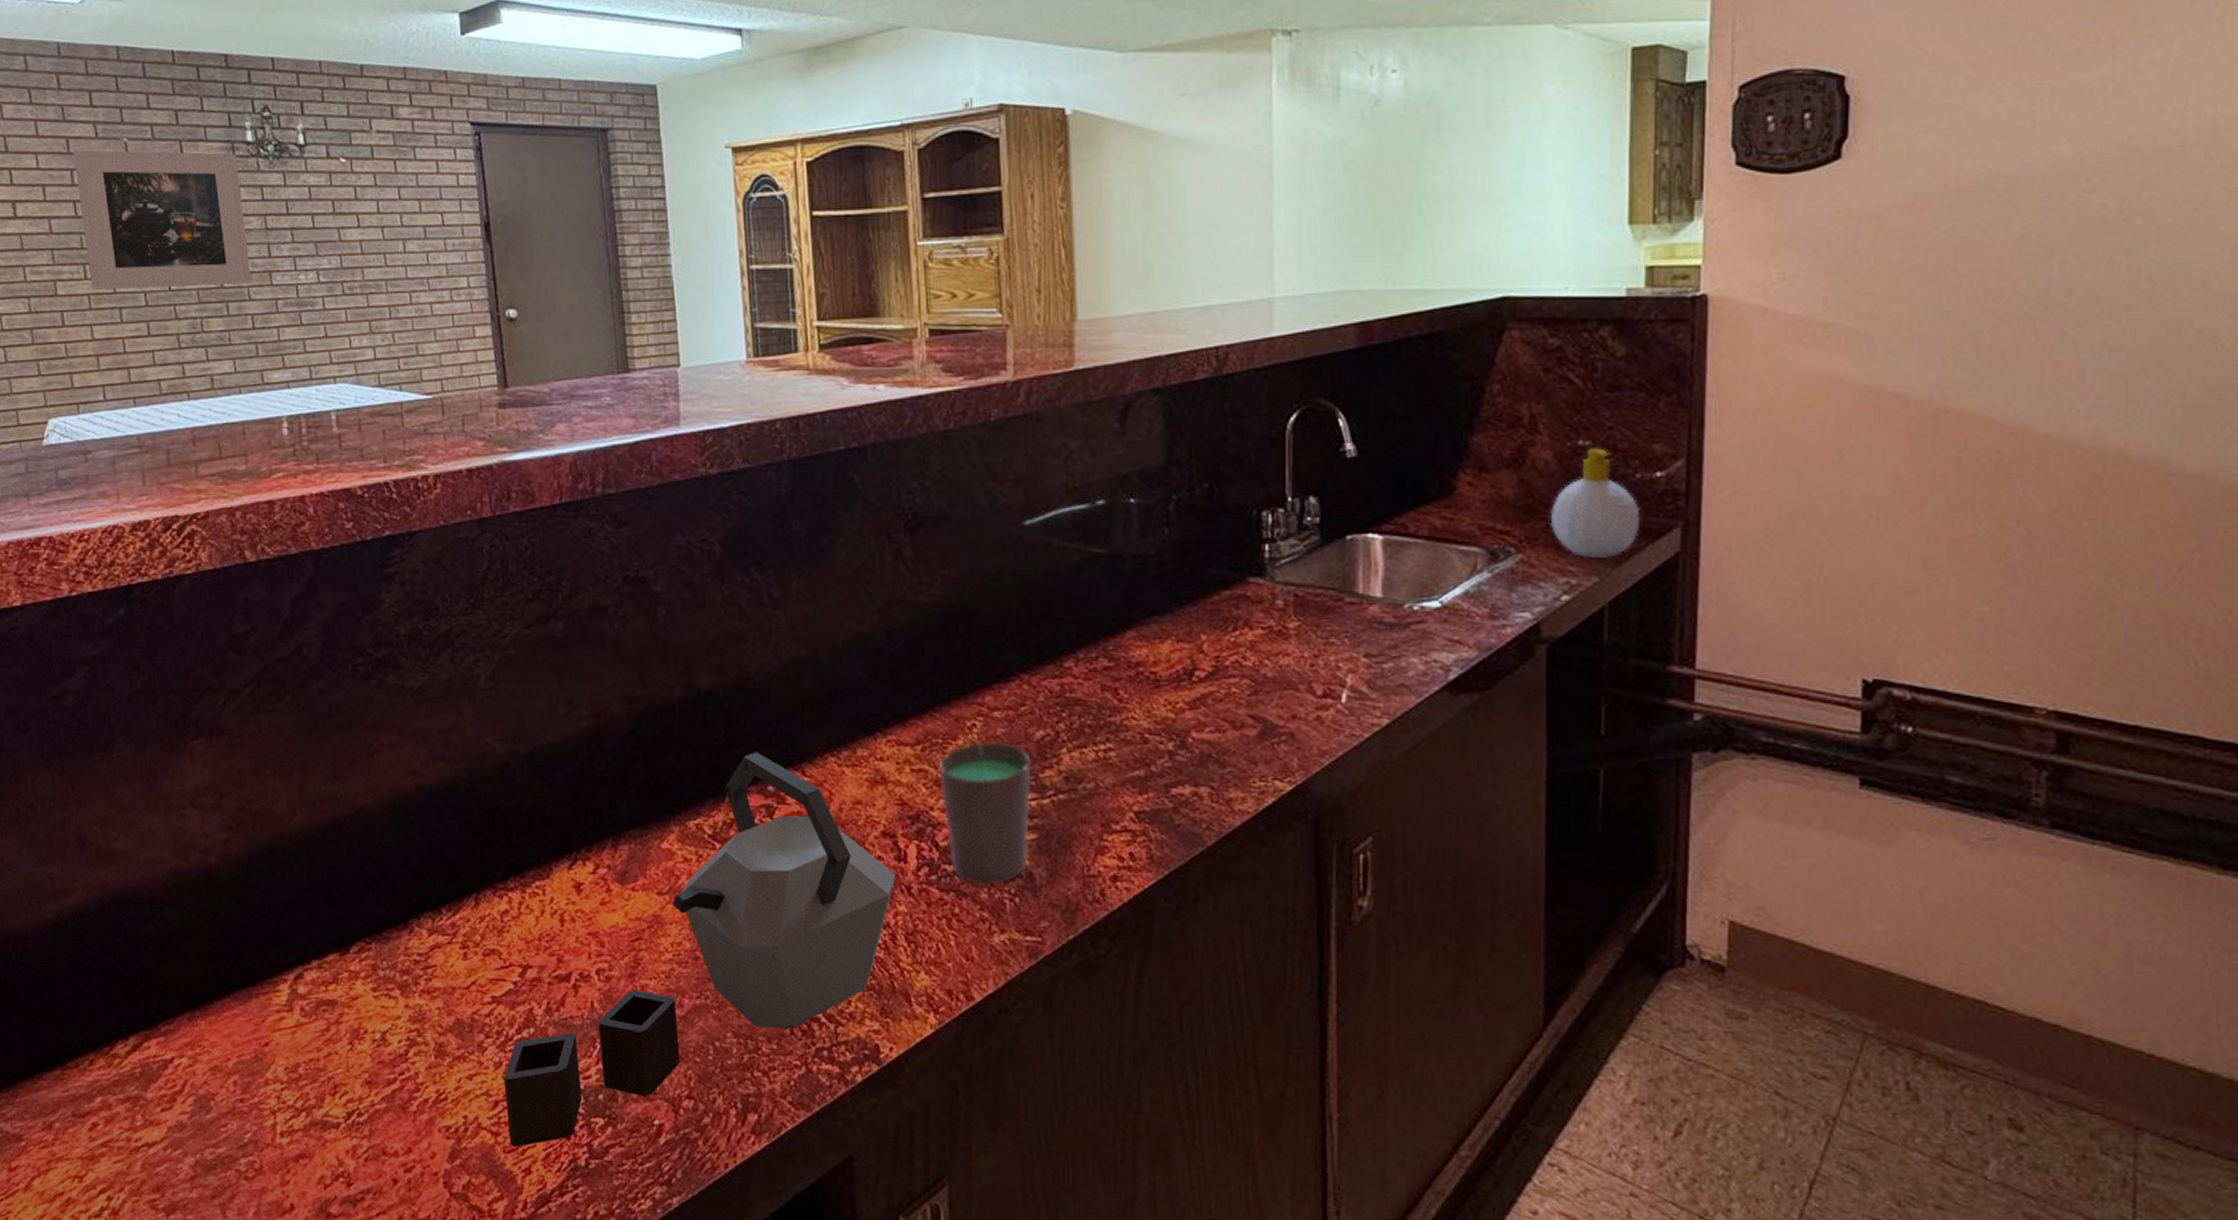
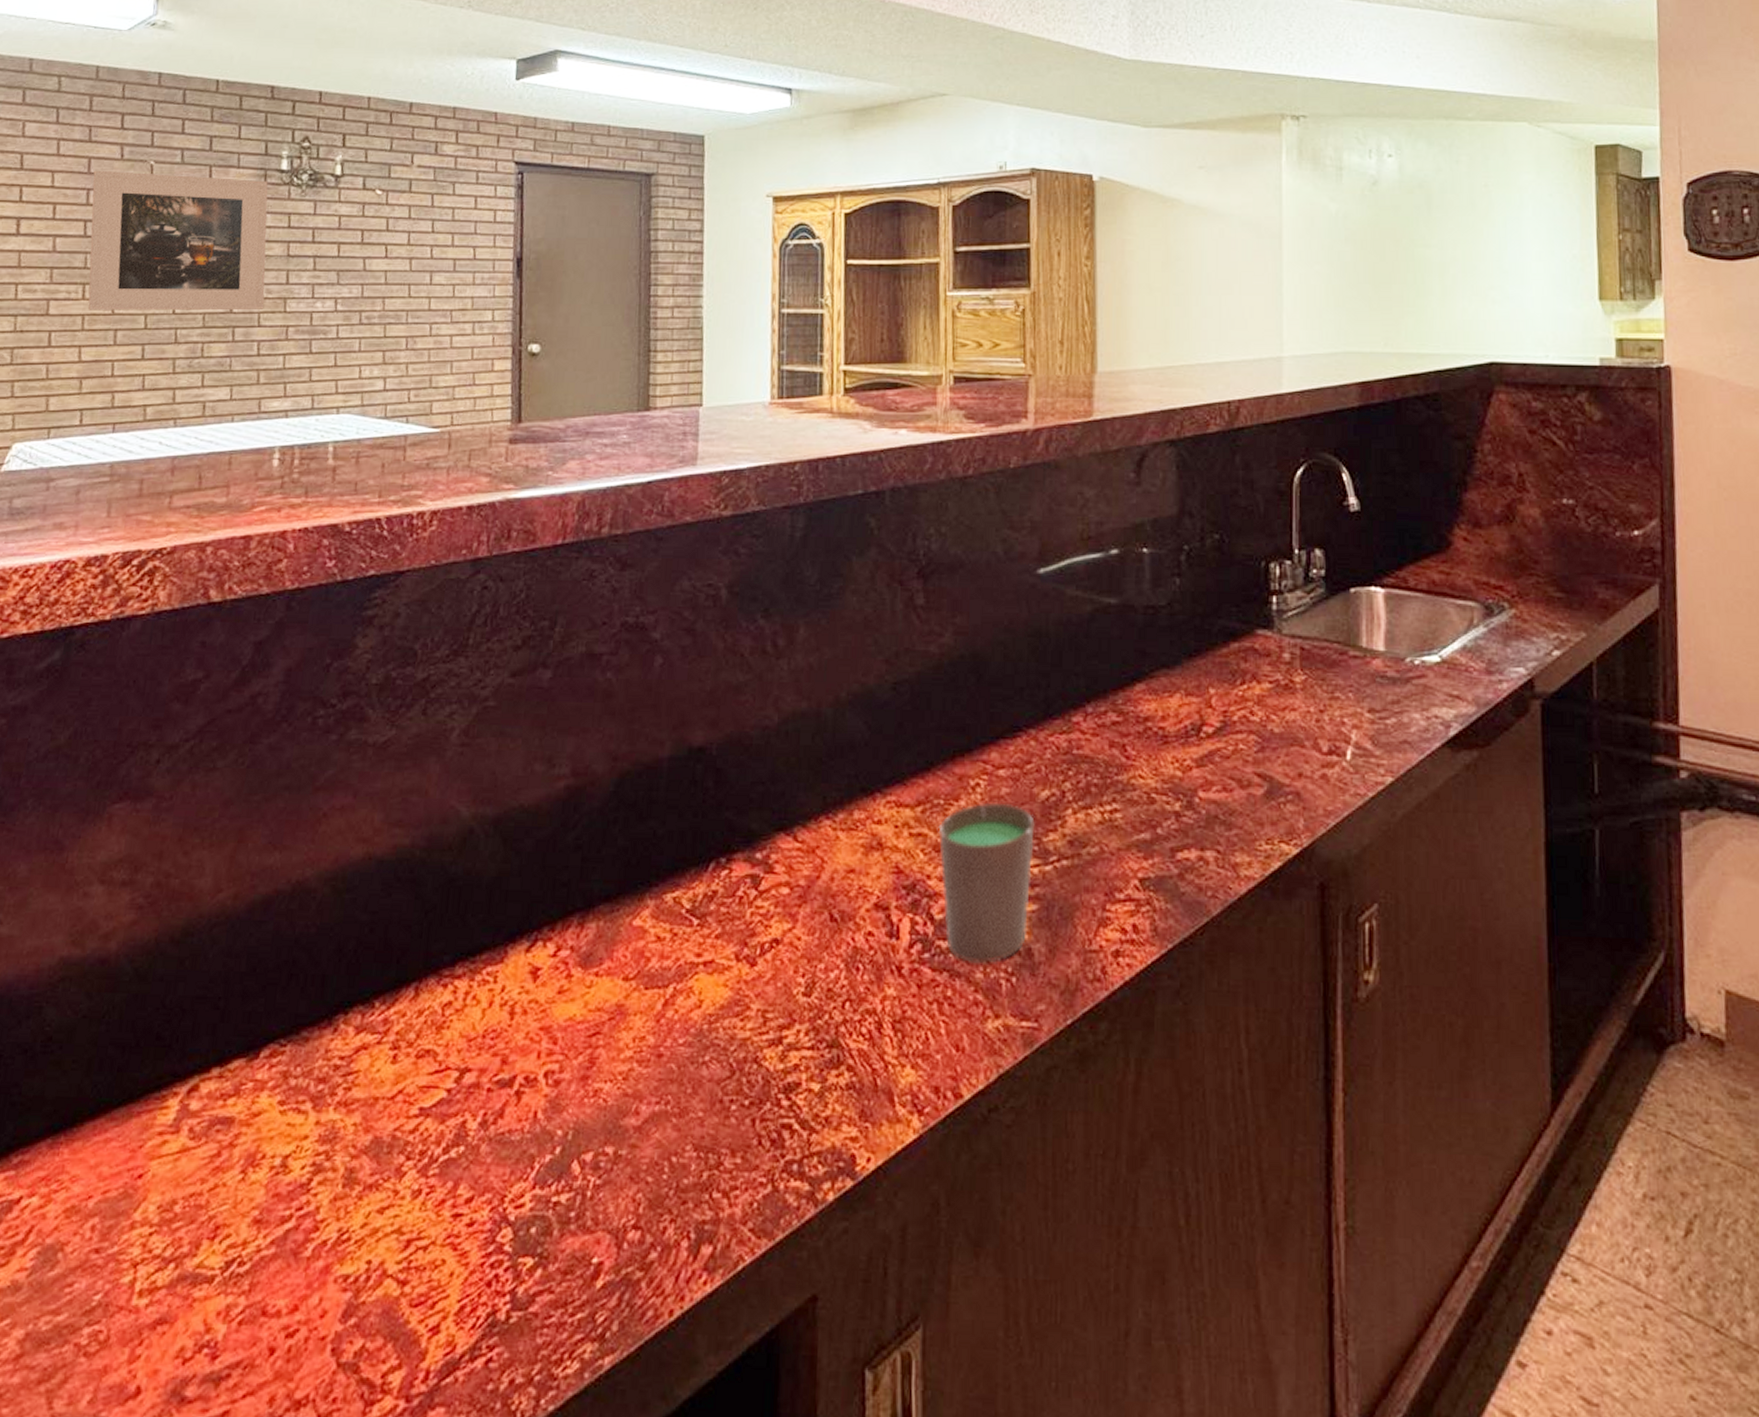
kettle: present [504,752,896,1148] -> none [418,815,887,1299]
soap bottle: present [1551,448,1641,558] -> none [1540,506,1622,614]

